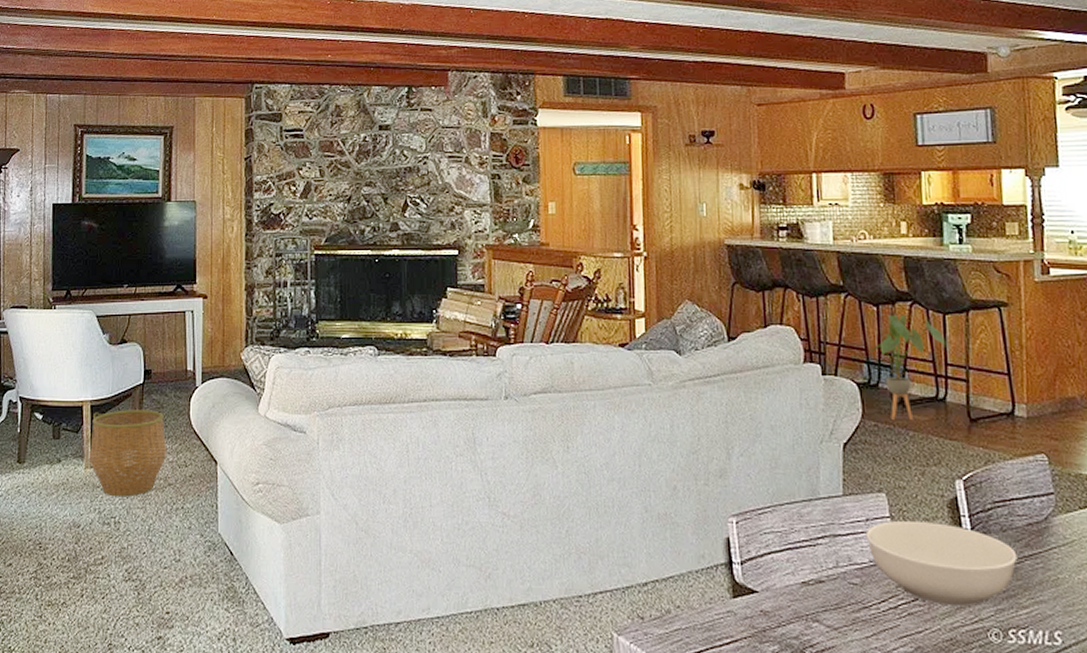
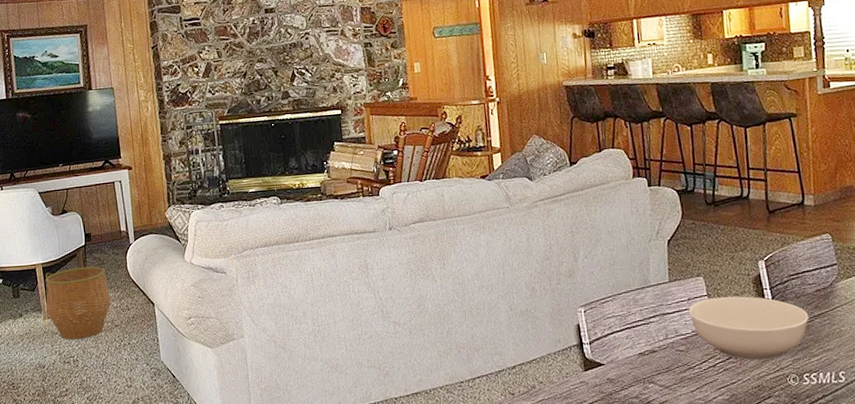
house plant: present [870,314,946,420] -> none [686,130,748,217]

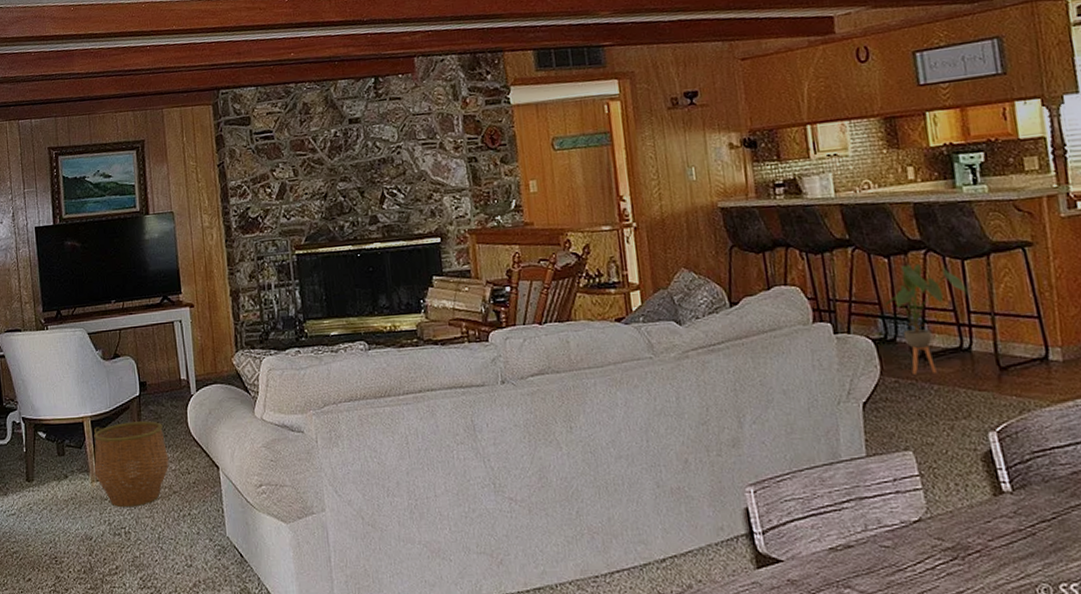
house plant: none [686,130,748,217] -> present [884,263,967,374]
bowl: present [688,296,809,361] -> none [894,477,1064,564]

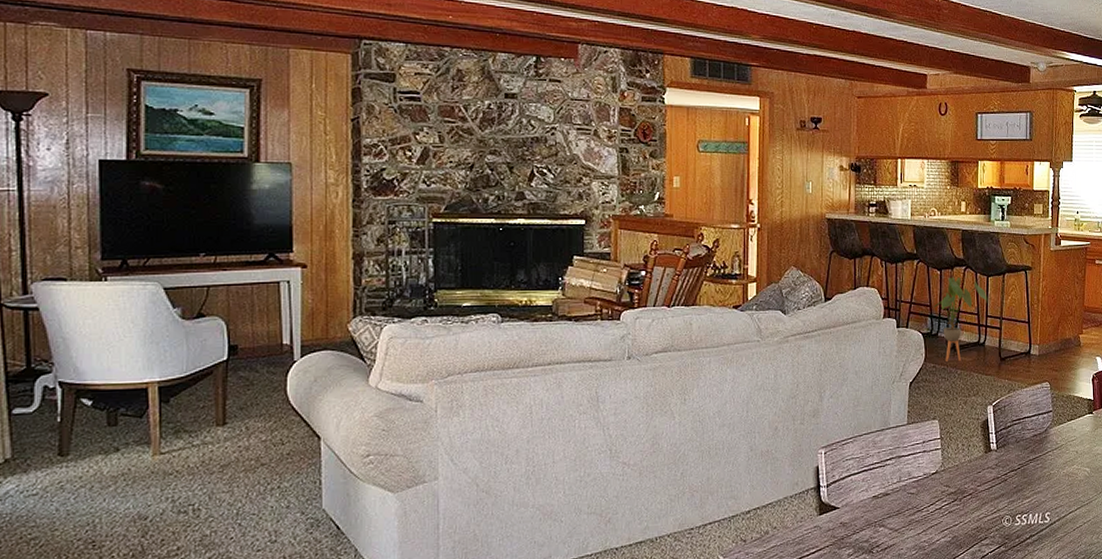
basket: present [94,421,169,508] -> none [159,388,259,483]

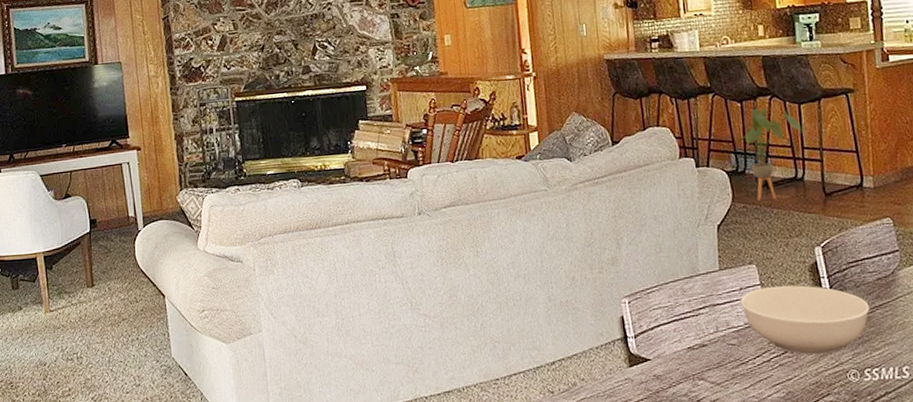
bowl: none [922,439,1025,503] -> present [740,285,870,355]

